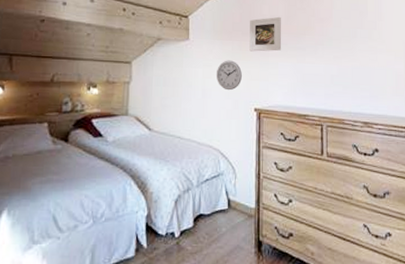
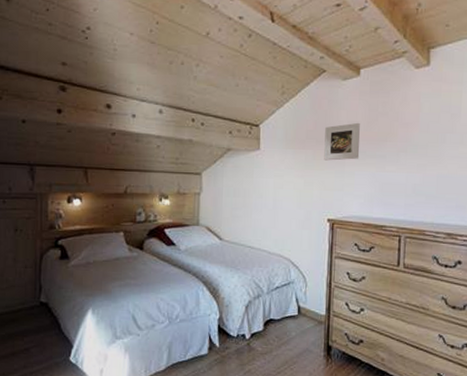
wall clock: present [217,60,242,91] -> none [288,170,315,201]

